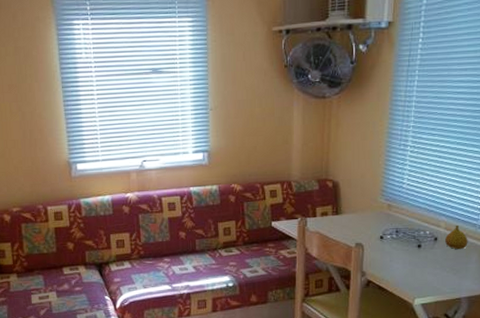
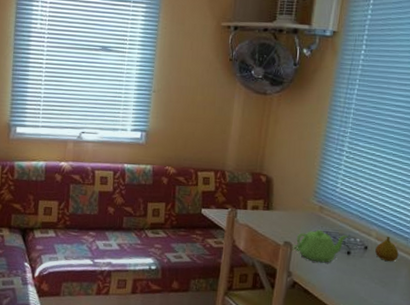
teapot: none [366,227,418,259] -> present [294,229,348,263]

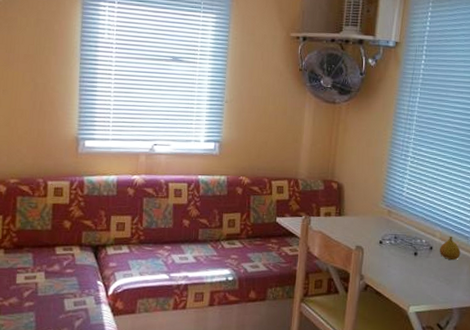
teapot: present [294,229,348,263] -> none [366,232,415,265]

